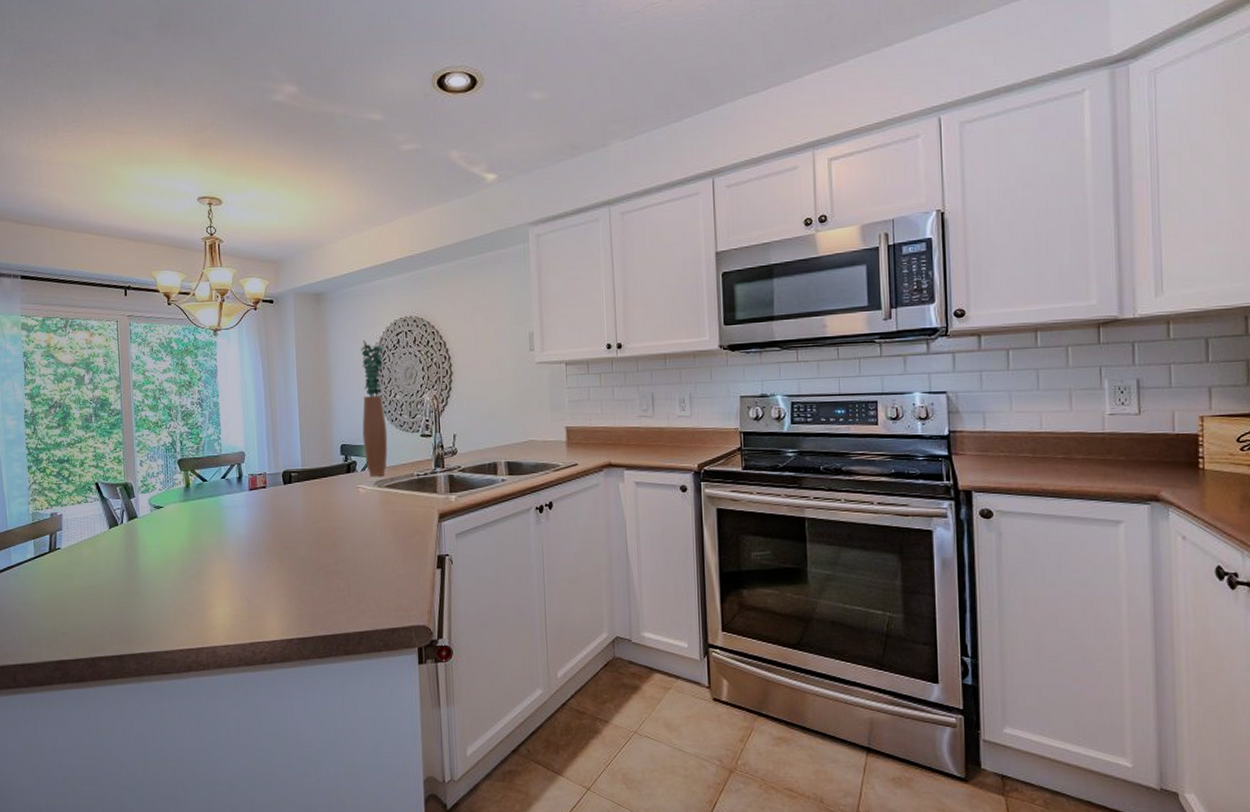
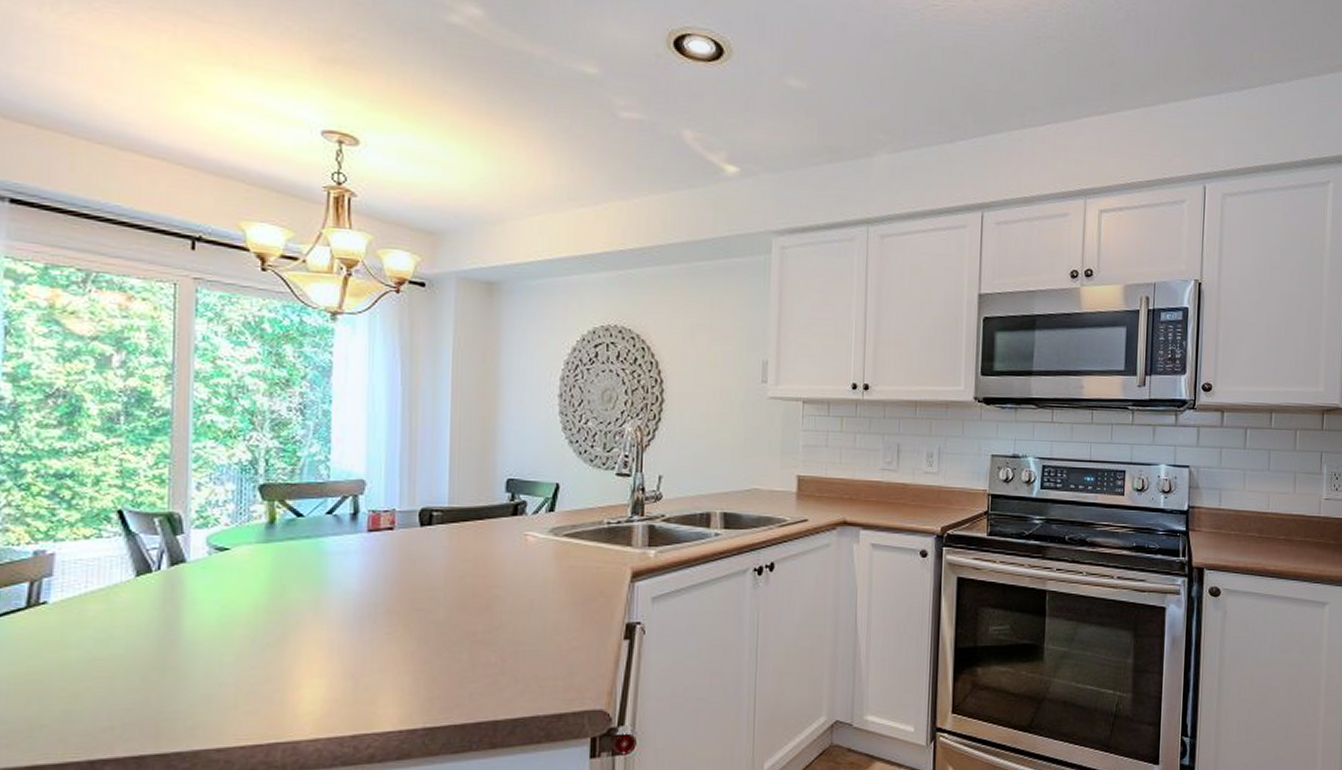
vase: present [361,340,388,477] -> none [538,349,577,523]

